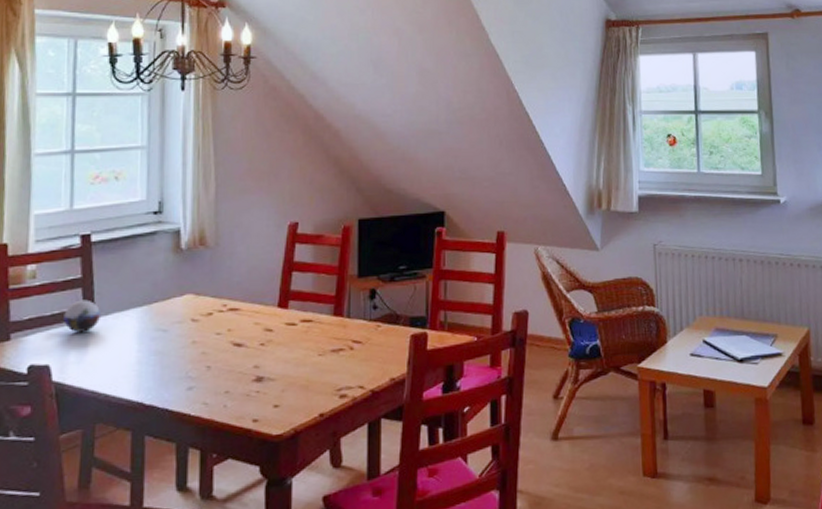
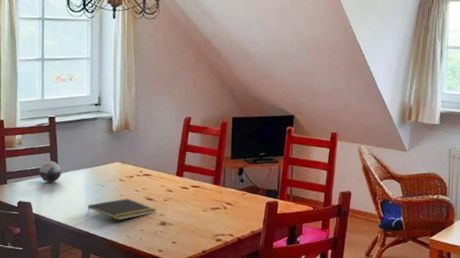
notepad: none [140,346,249,381] -> present [87,198,157,221]

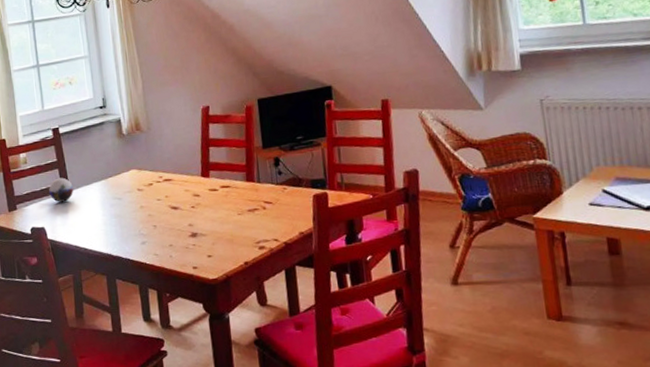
notepad: present [87,198,157,221] -> none [106,210,184,237]

